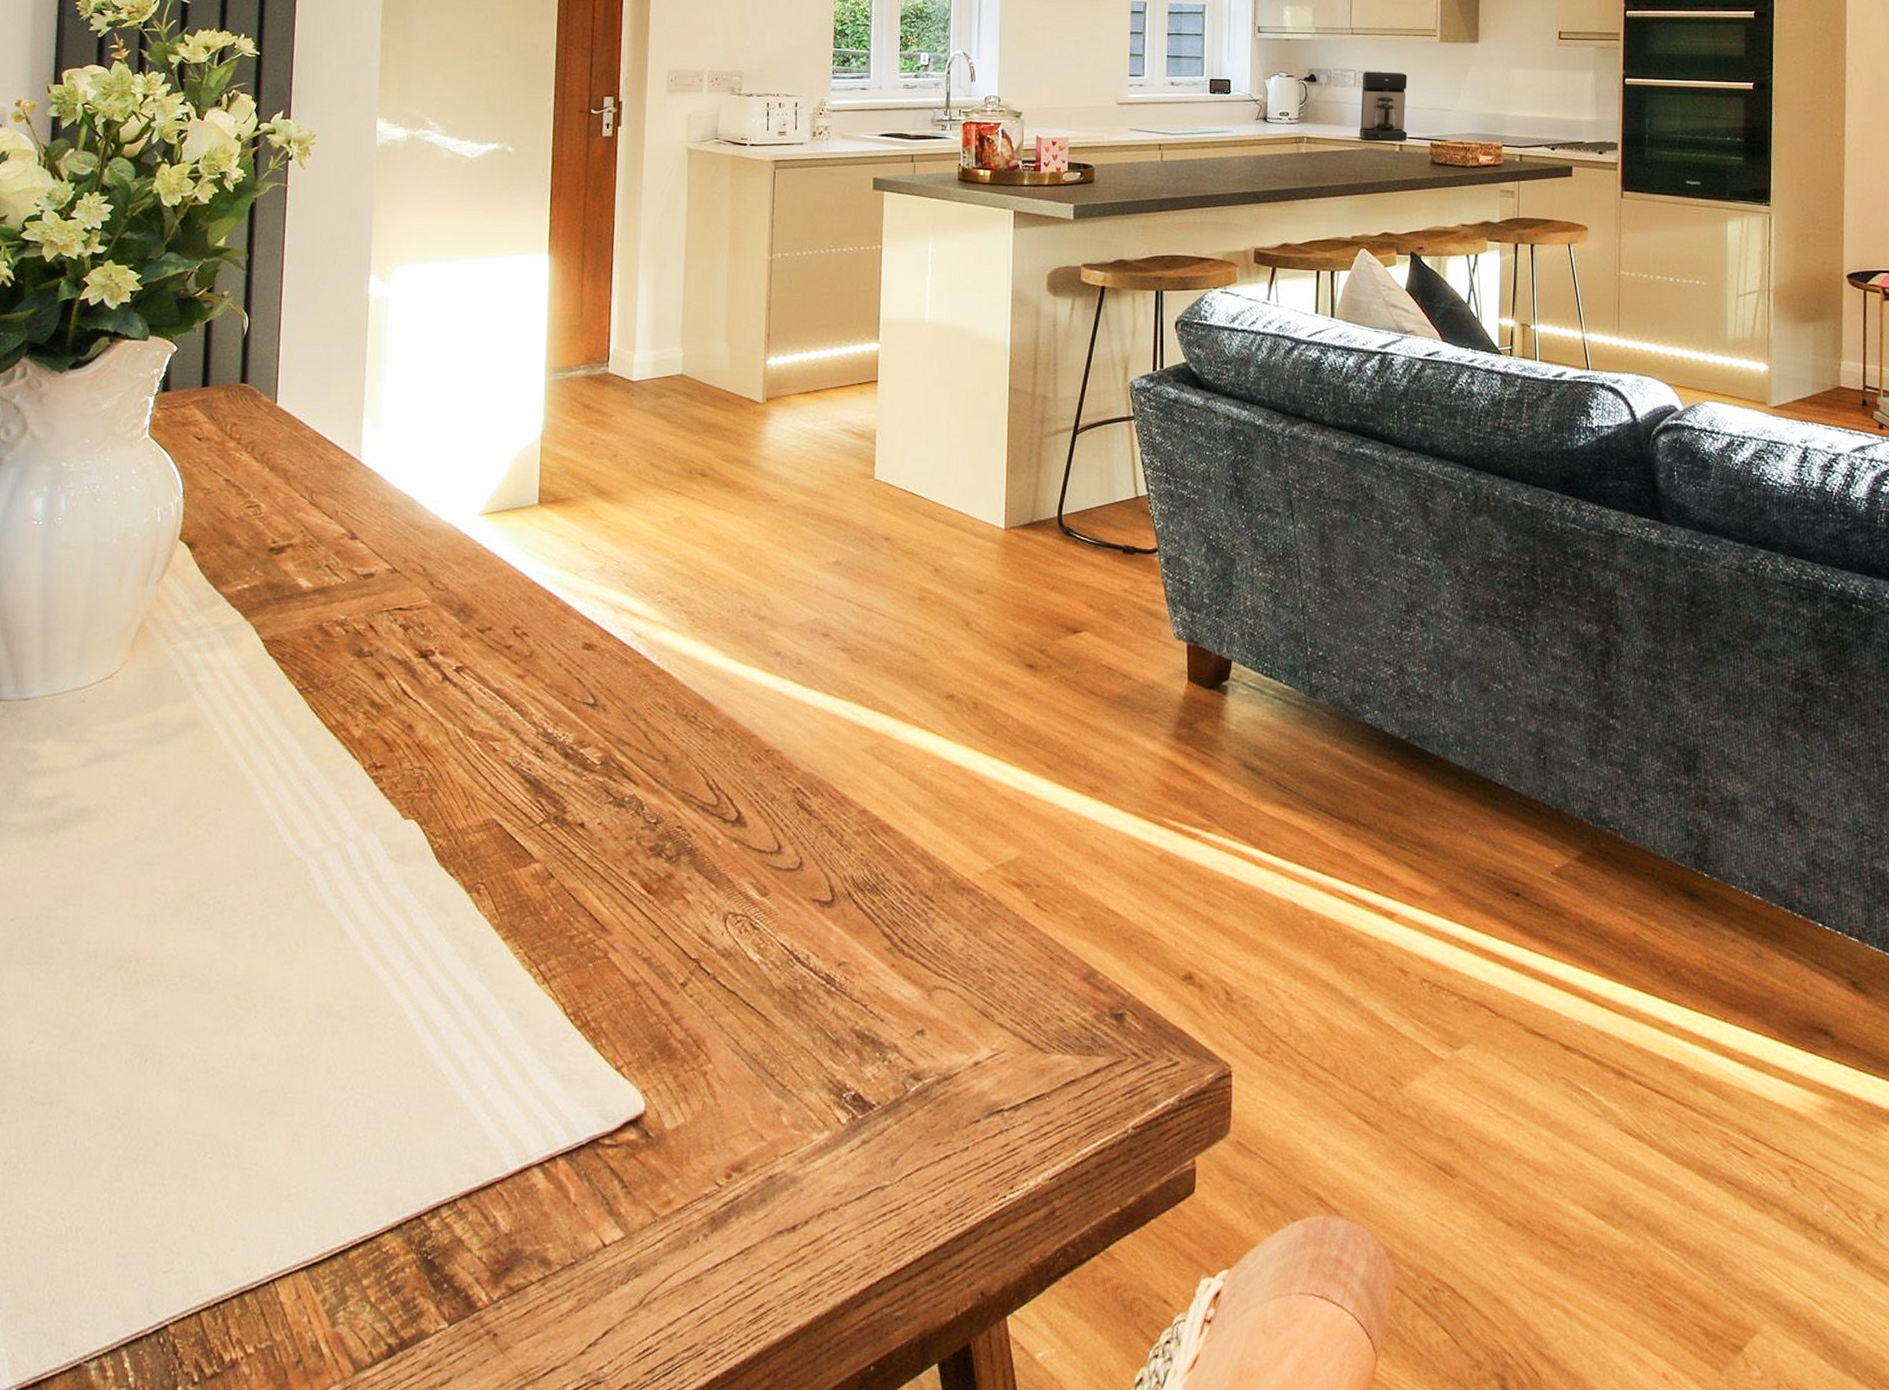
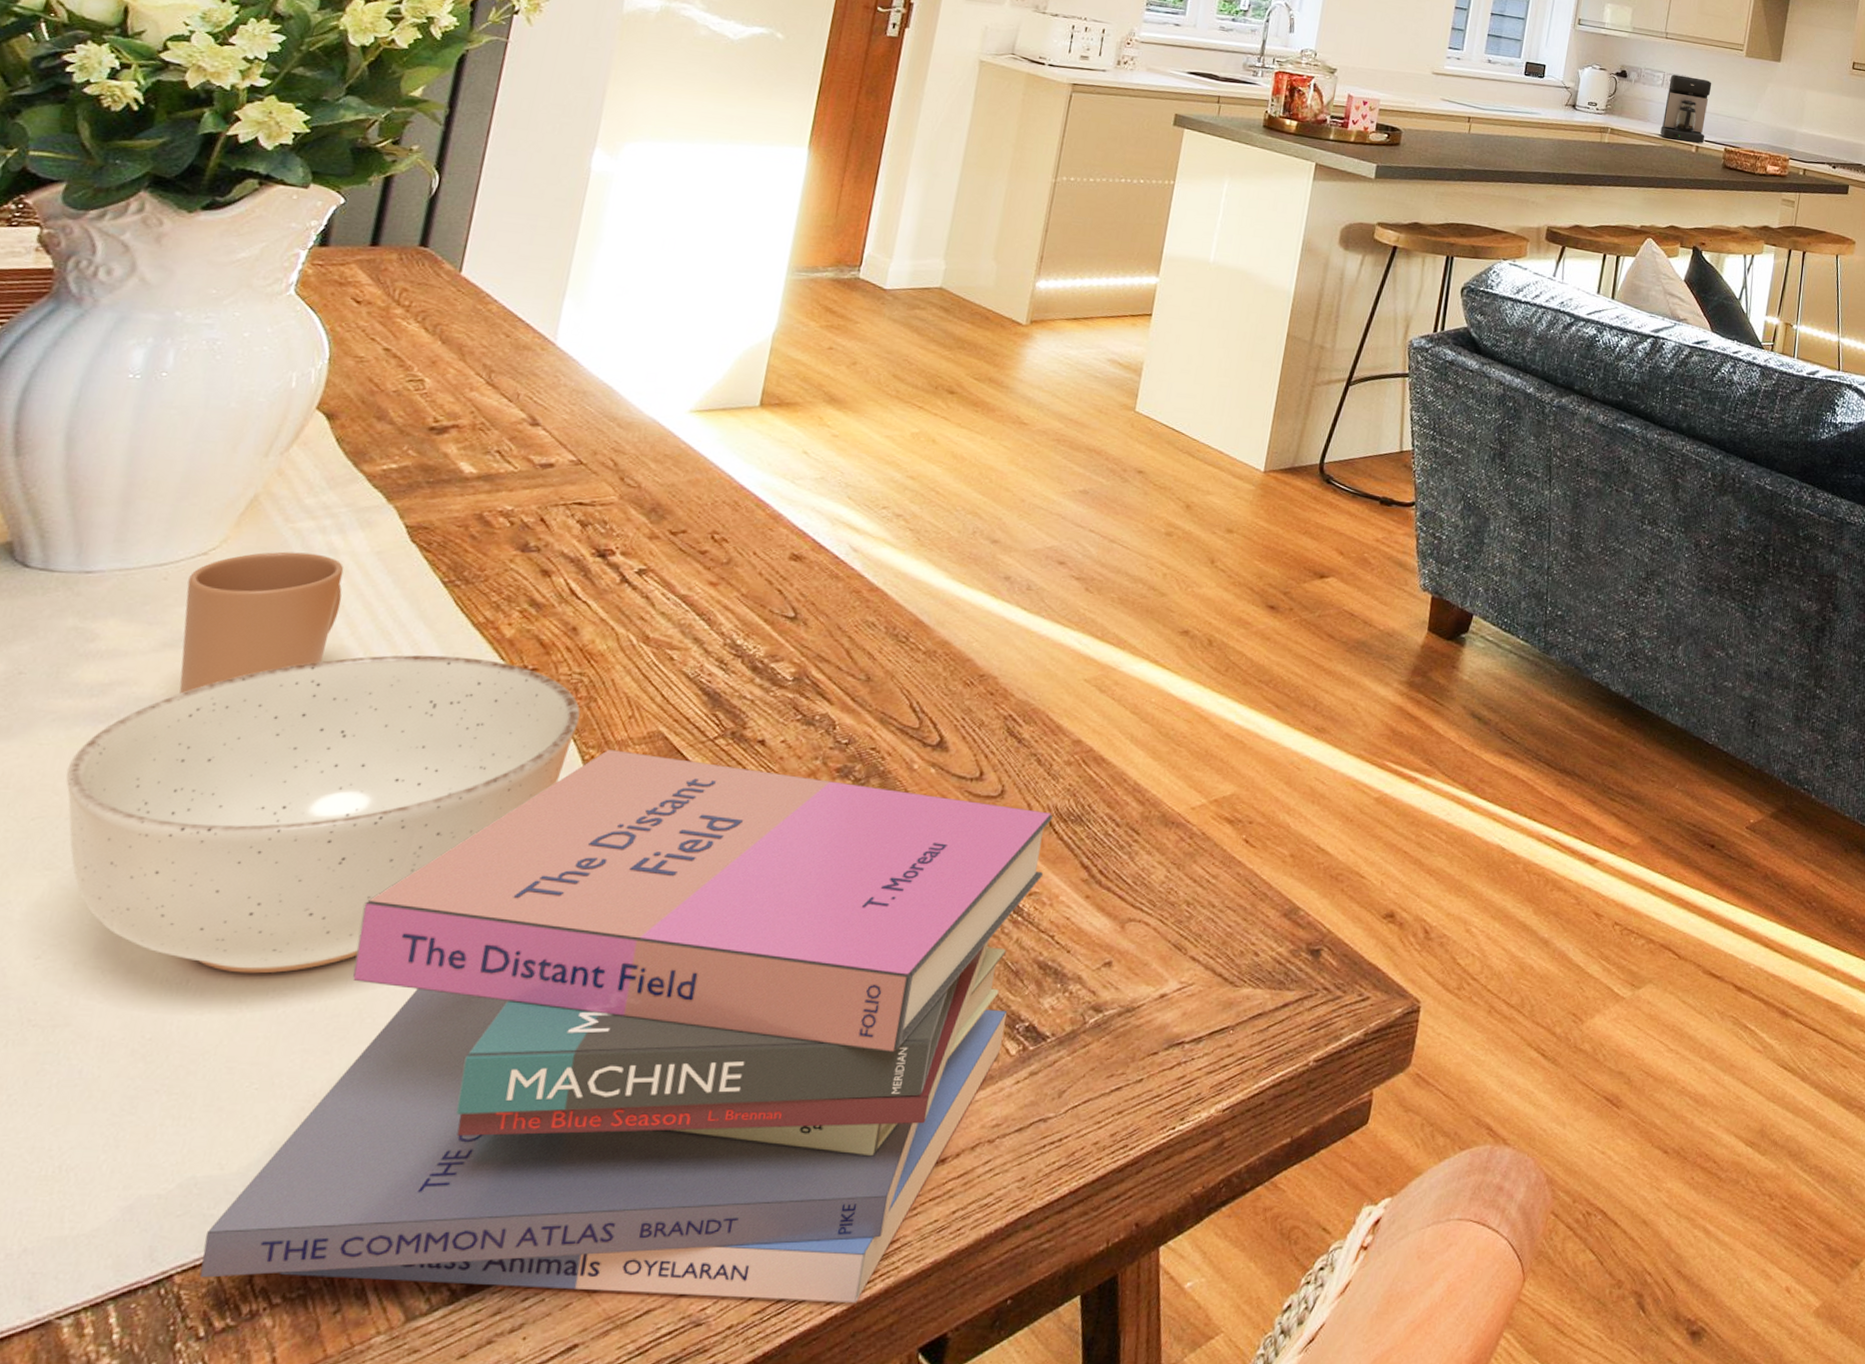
bowl: none [31,757,426,1054] -> present [65,655,581,974]
mug: none [100,670,221,803] -> present [179,551,344,694]
books: none [188,838,851,1366] -> present [199,750,1054,1304]

